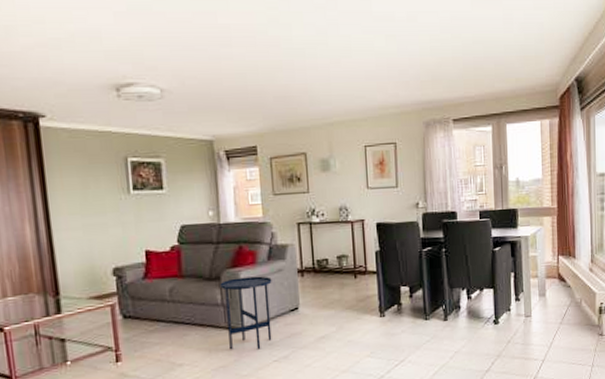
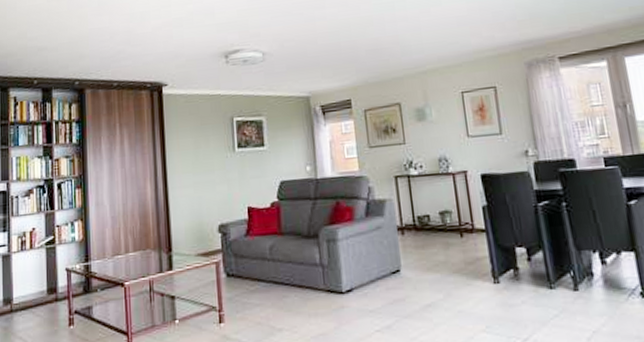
side table: present [220,276,272,350] -> none [318,233,373,317]

